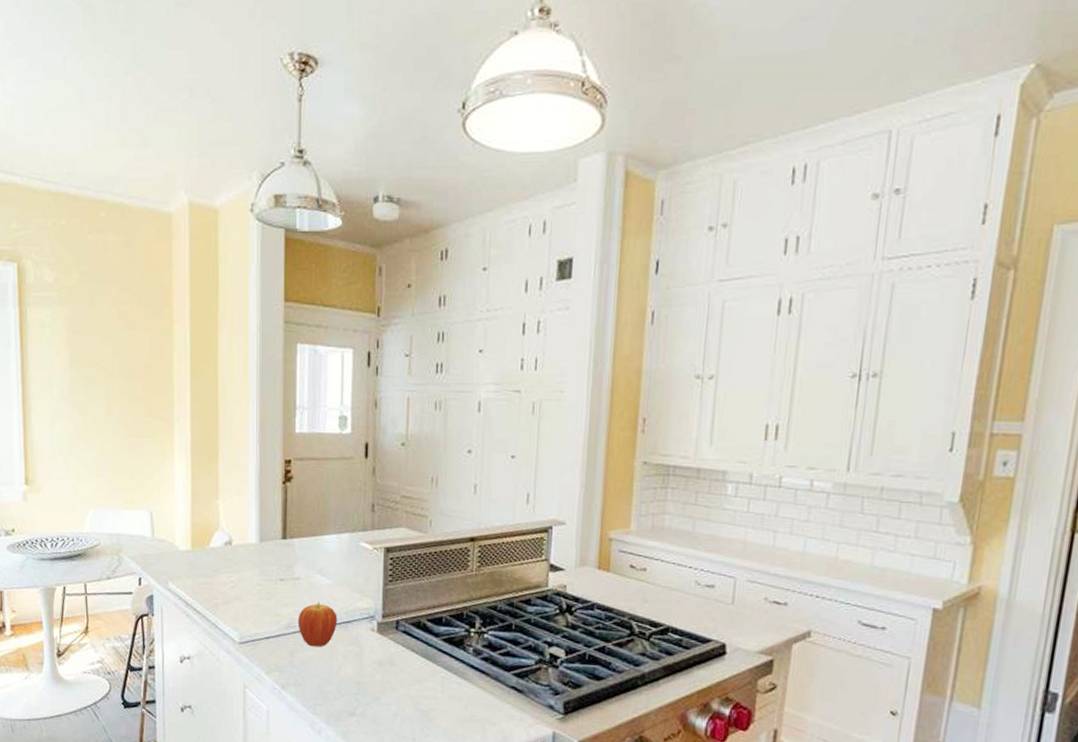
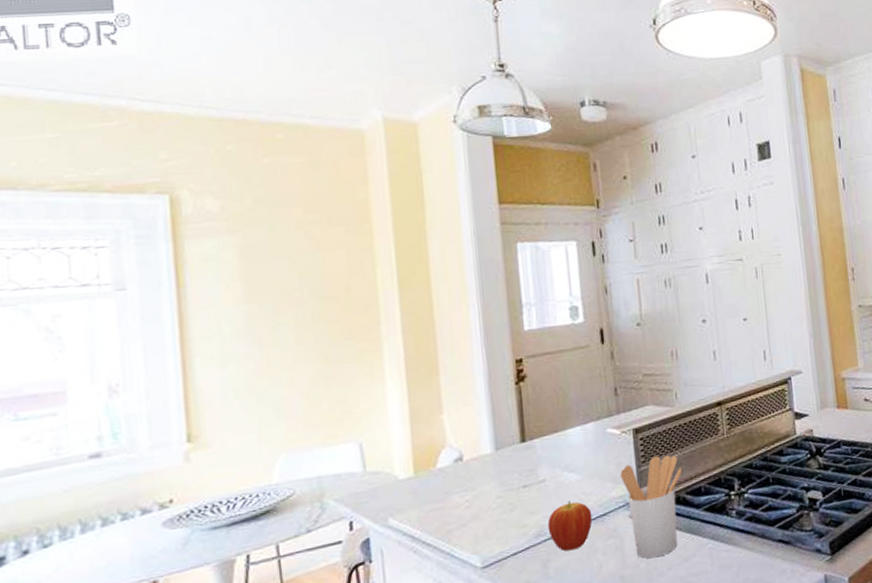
utensil holder: none [367,578,427,673] -> present [620,454,683,558]

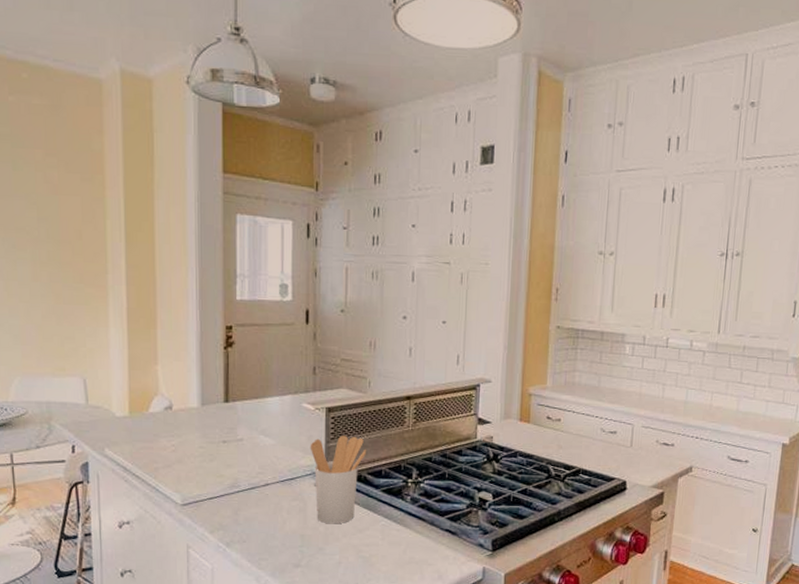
fruit: present [547,500,593,552] -> none [241,460,281,505]

